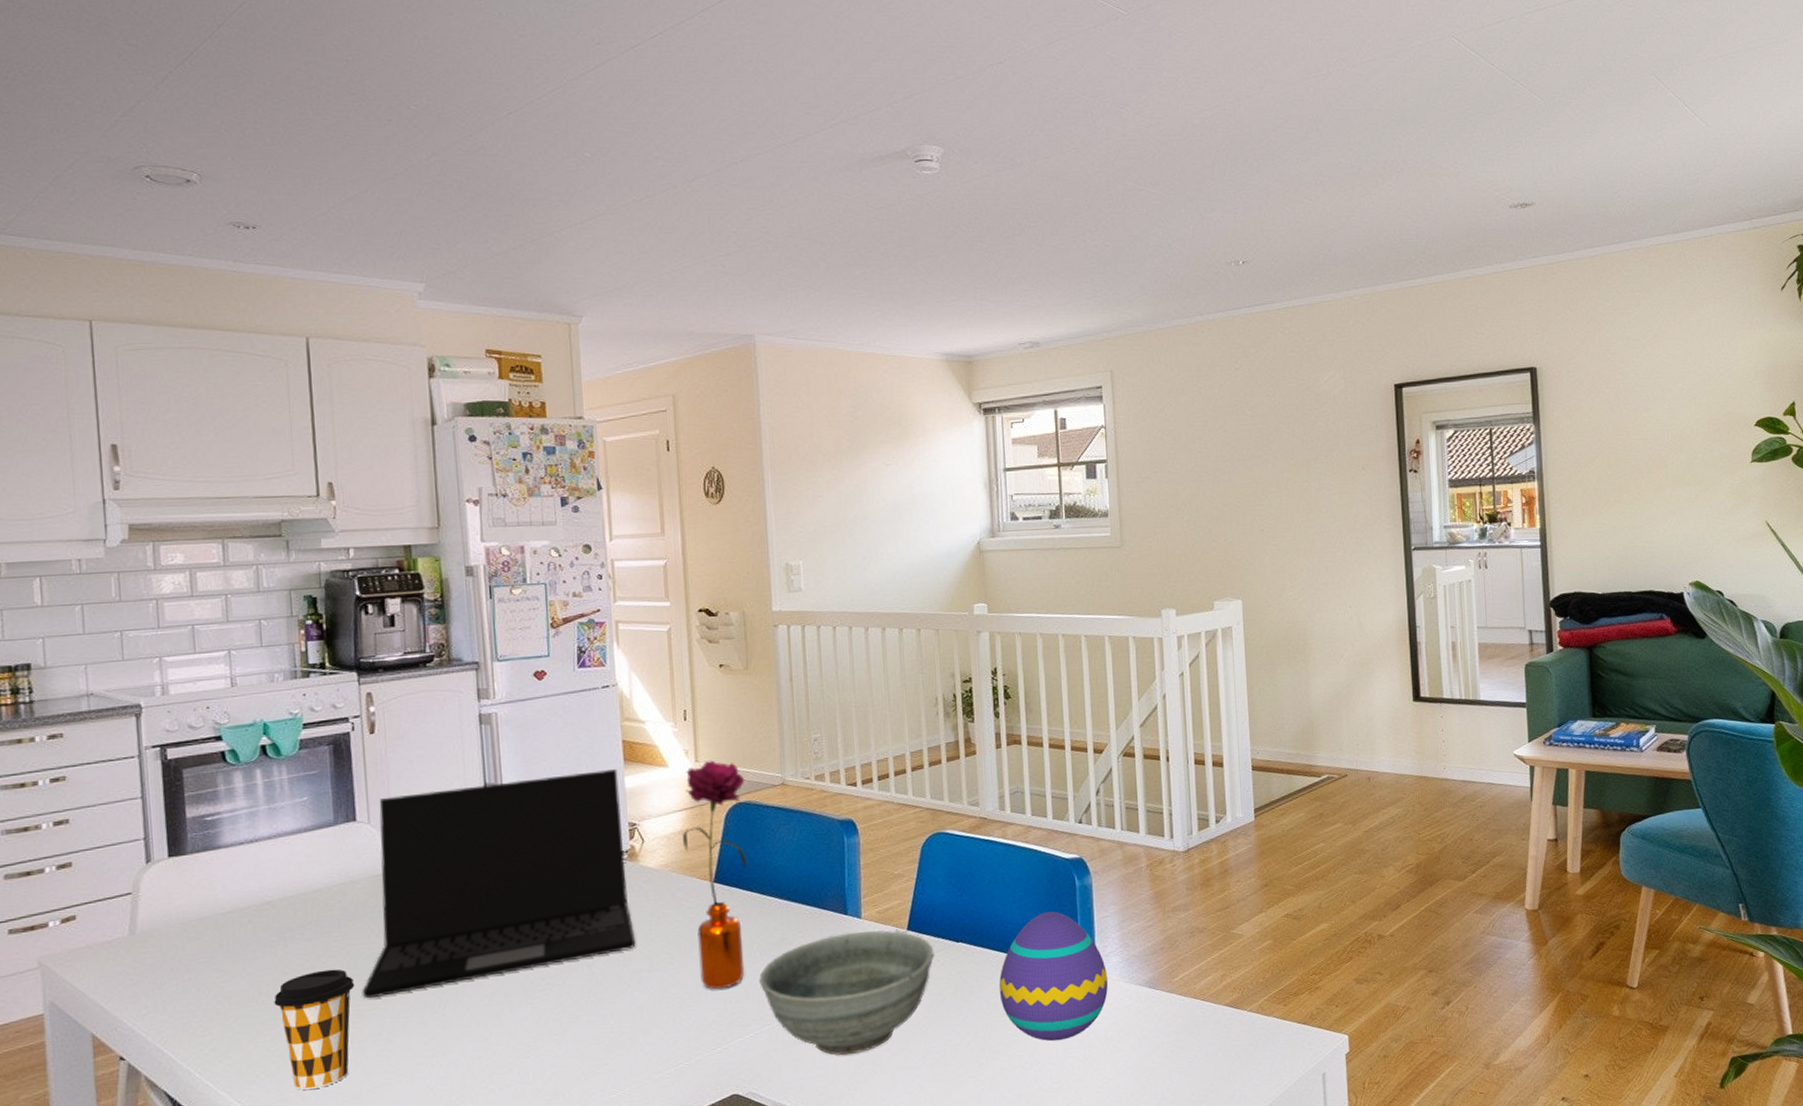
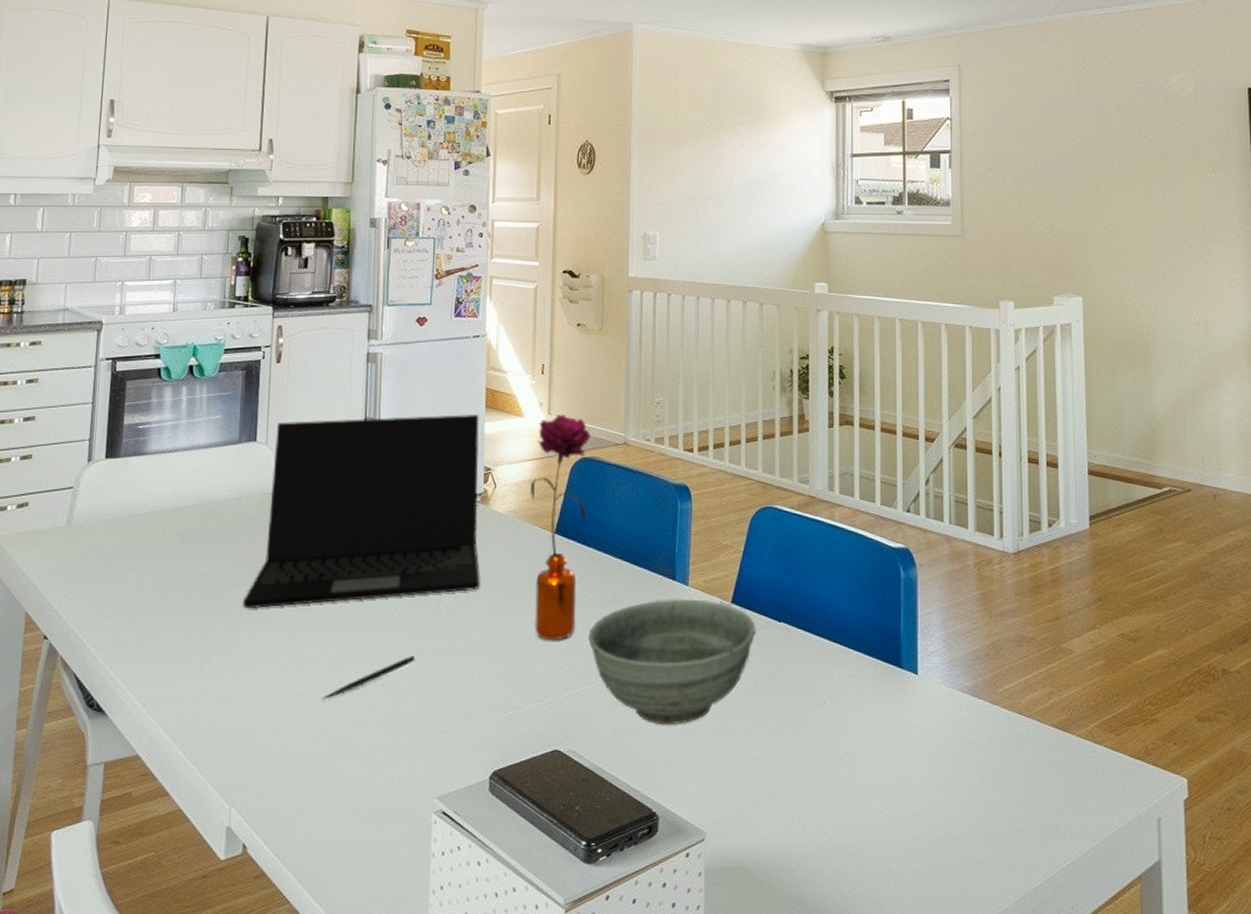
coffee cup: present [274,969,355,1091] -> none [170,577,238,690]
pen: none [468,1023,571,1081] -> present [321,655,415,701]
decorative egg: present [999,911,1109,1042] -> none [817,601,930,740]

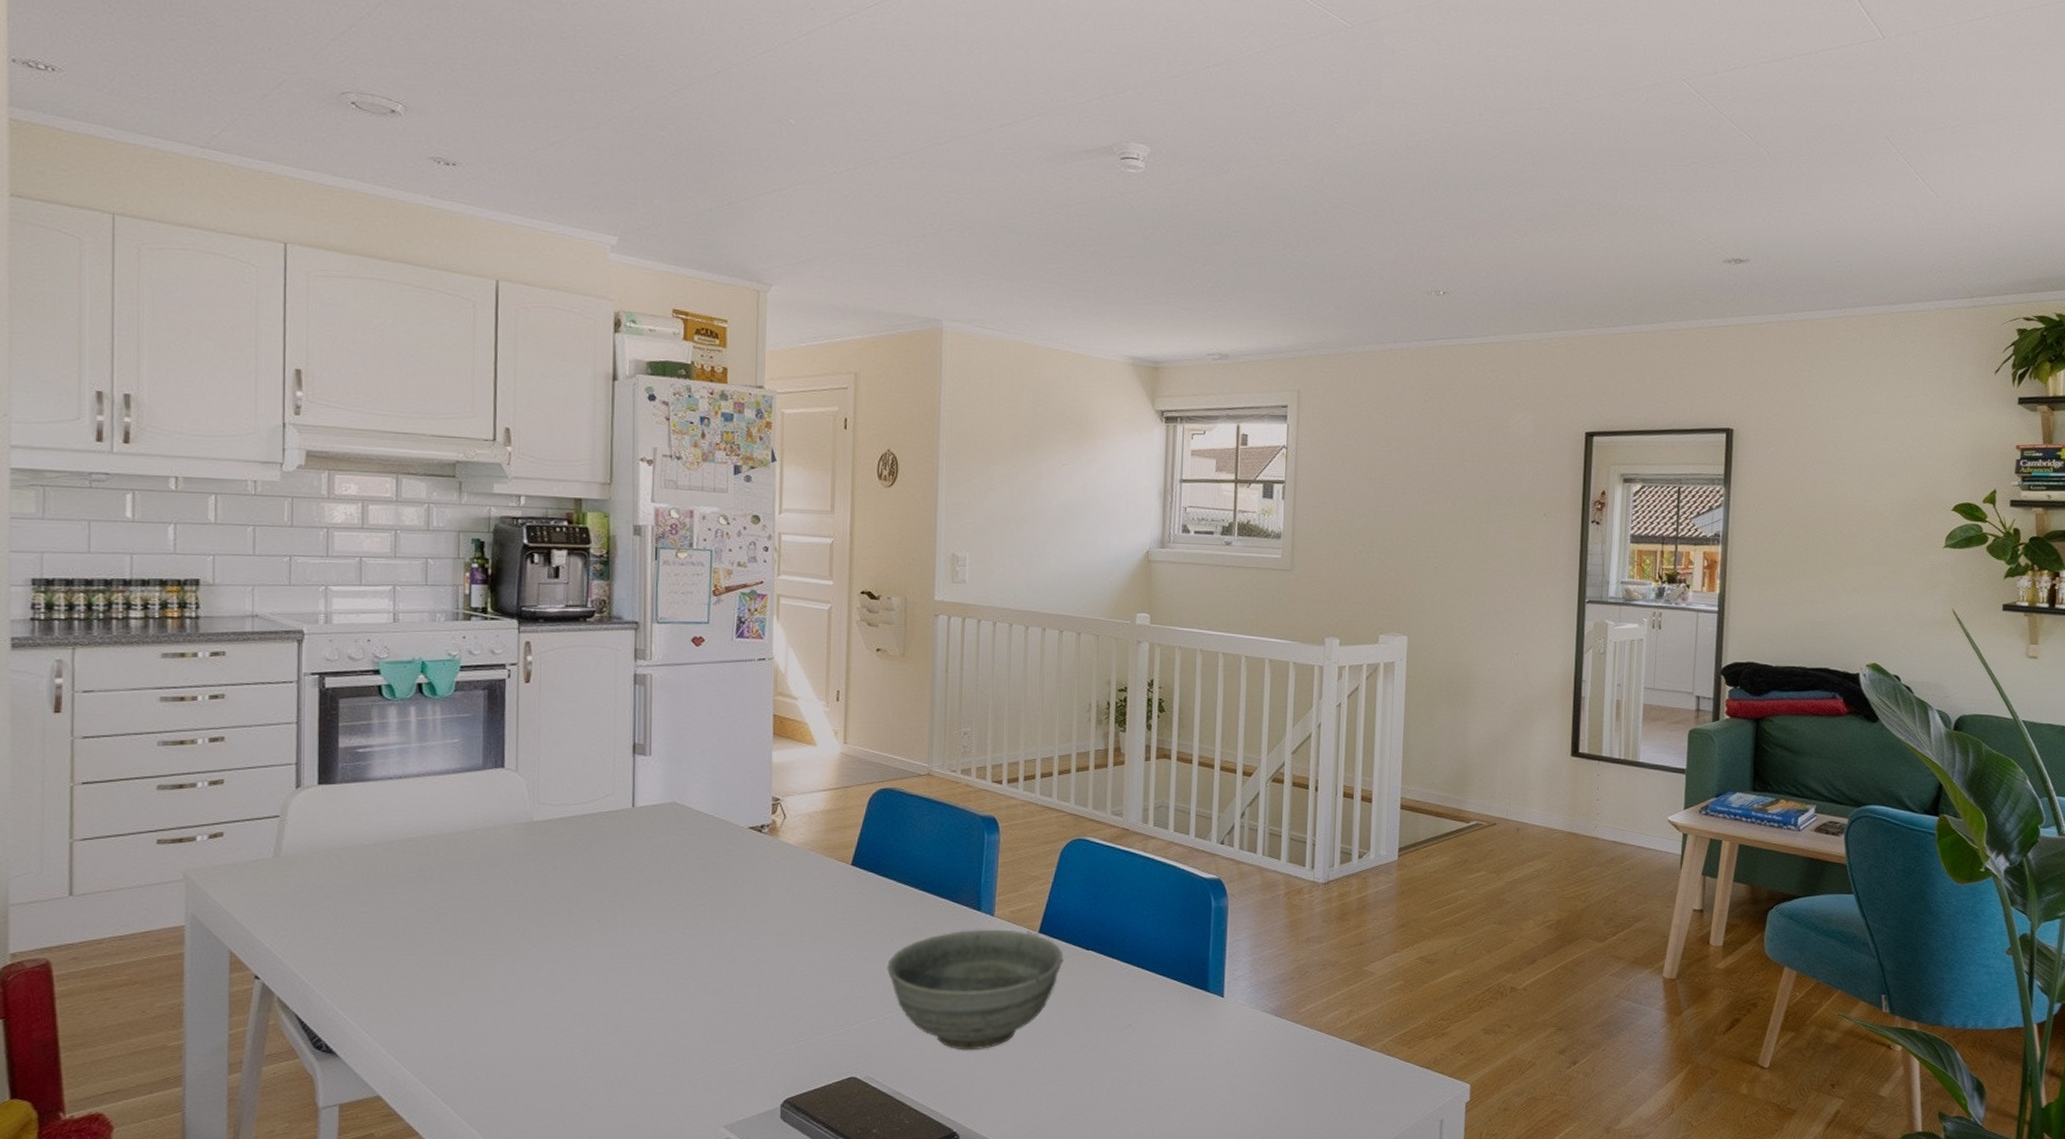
laptop: present [242,415,480,609] -> none [495,742,769,945]
pen: present [321,655,415,701] -> none [592,989,698,1036]
flower: present [531,414,591,641] -> none [825,744,892,972]

